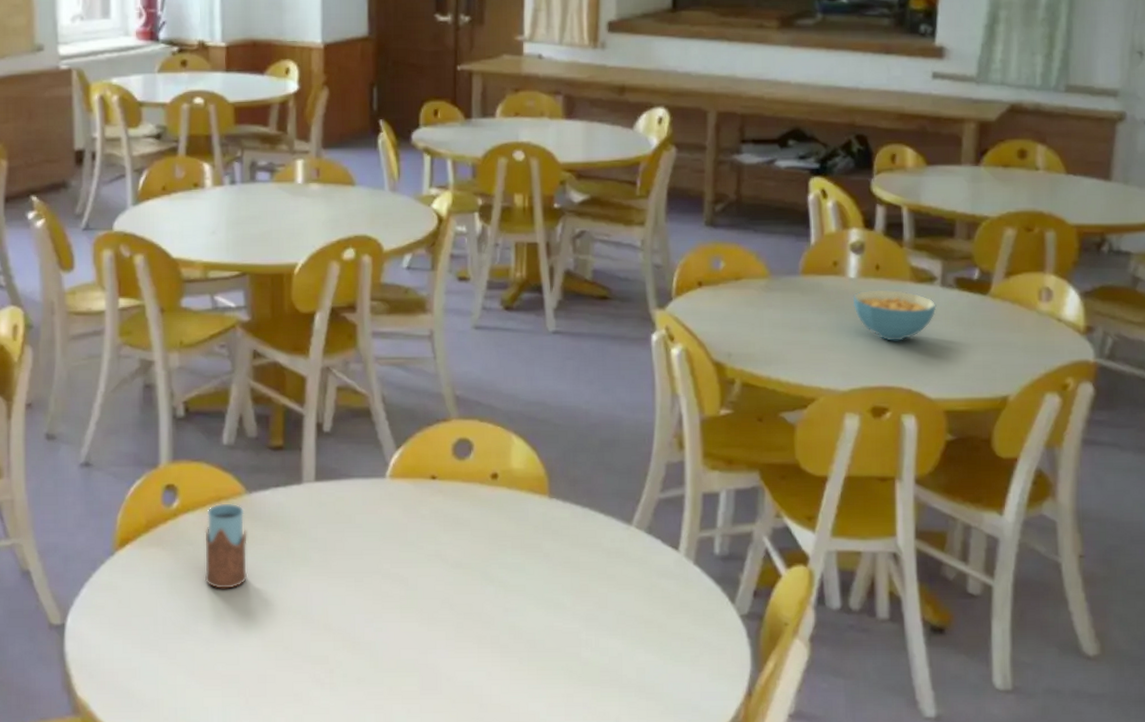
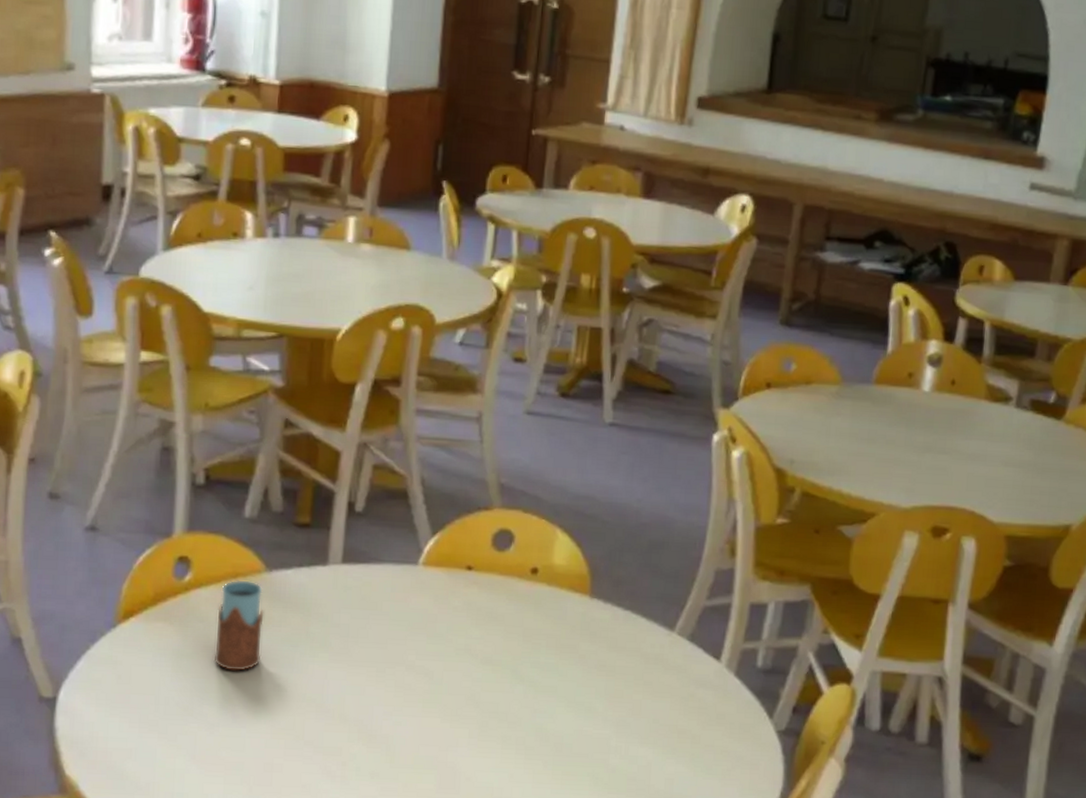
cereal bowl: present [853,289,937,341] -> none [923,405,1009,461]

